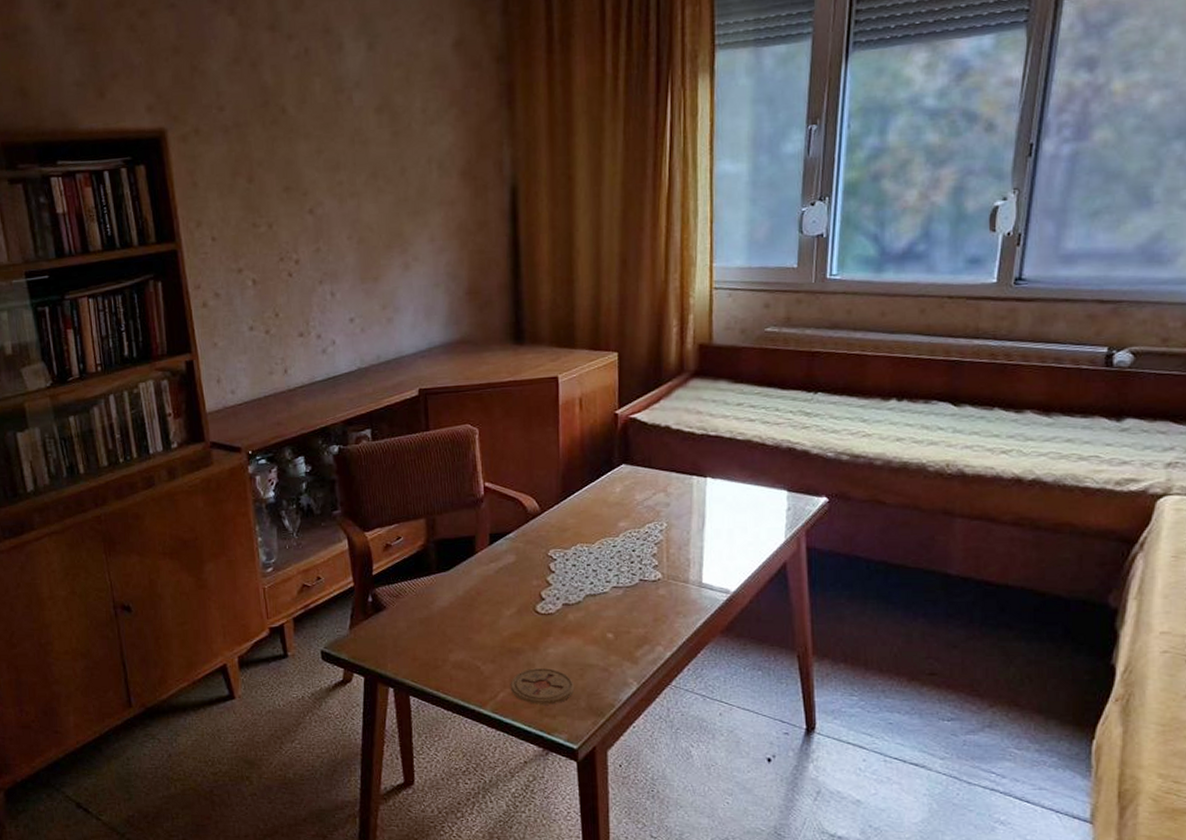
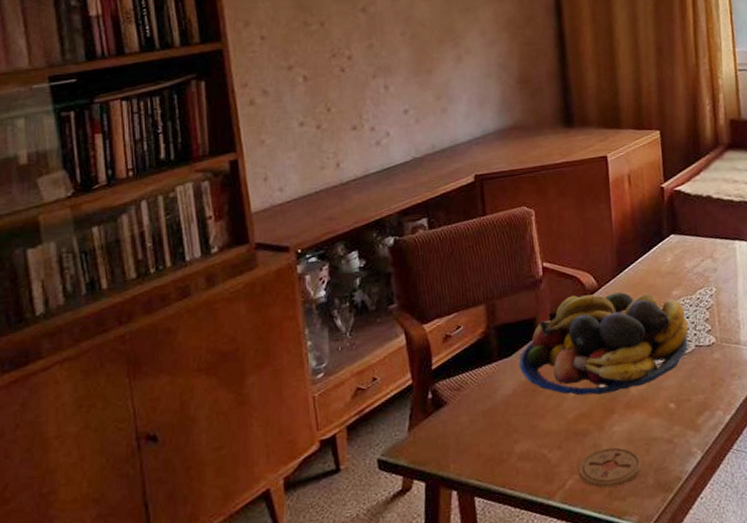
fruit bowl: none [457,517,634,616] -> present [519,292,689,396]

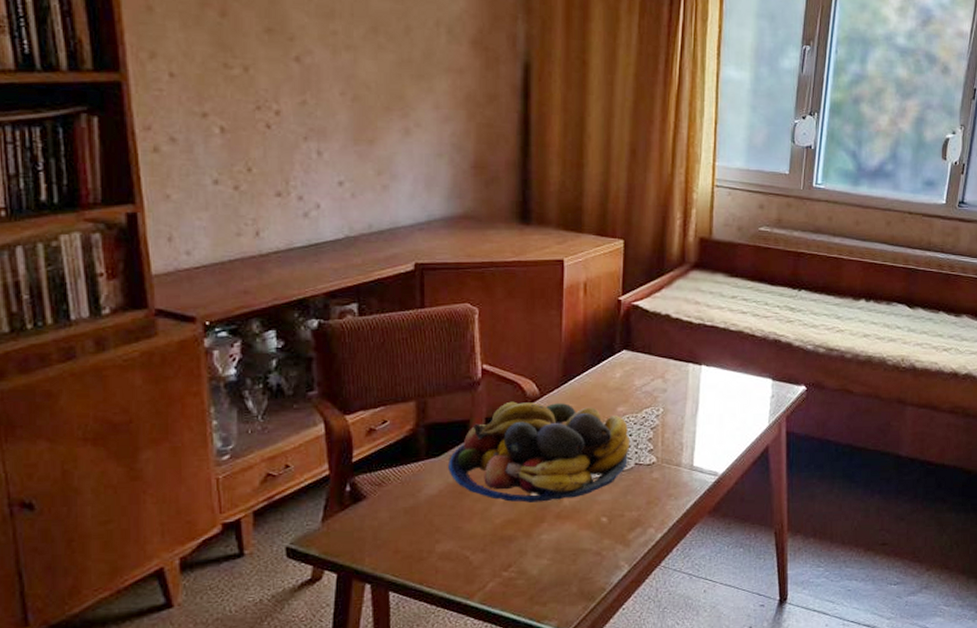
coaster: present [577,447,642,488] -> none [500,555,567,593]

